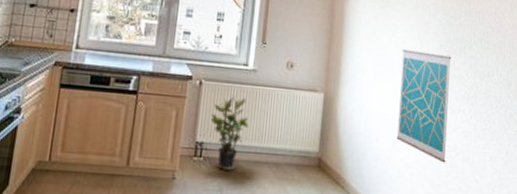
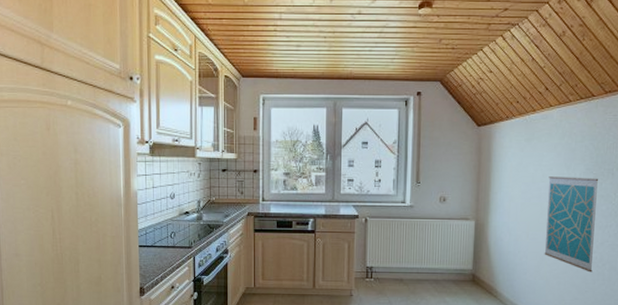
potted plant: present [210,94,249,171] -> none [377,227,410,287]

